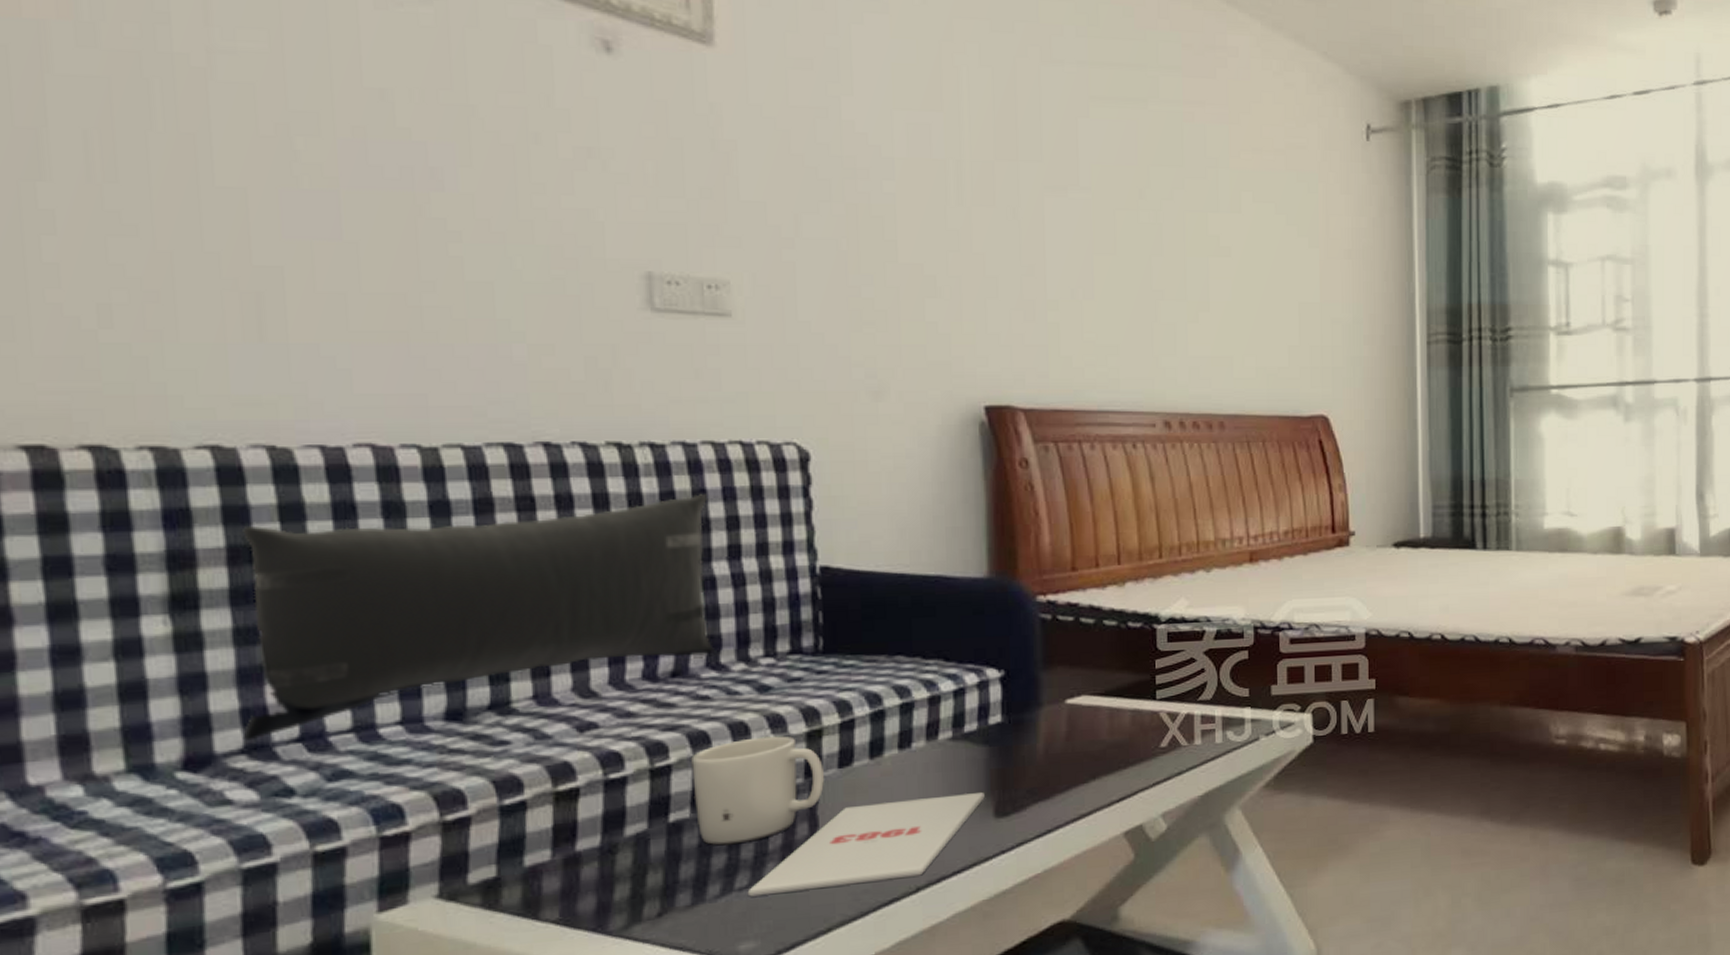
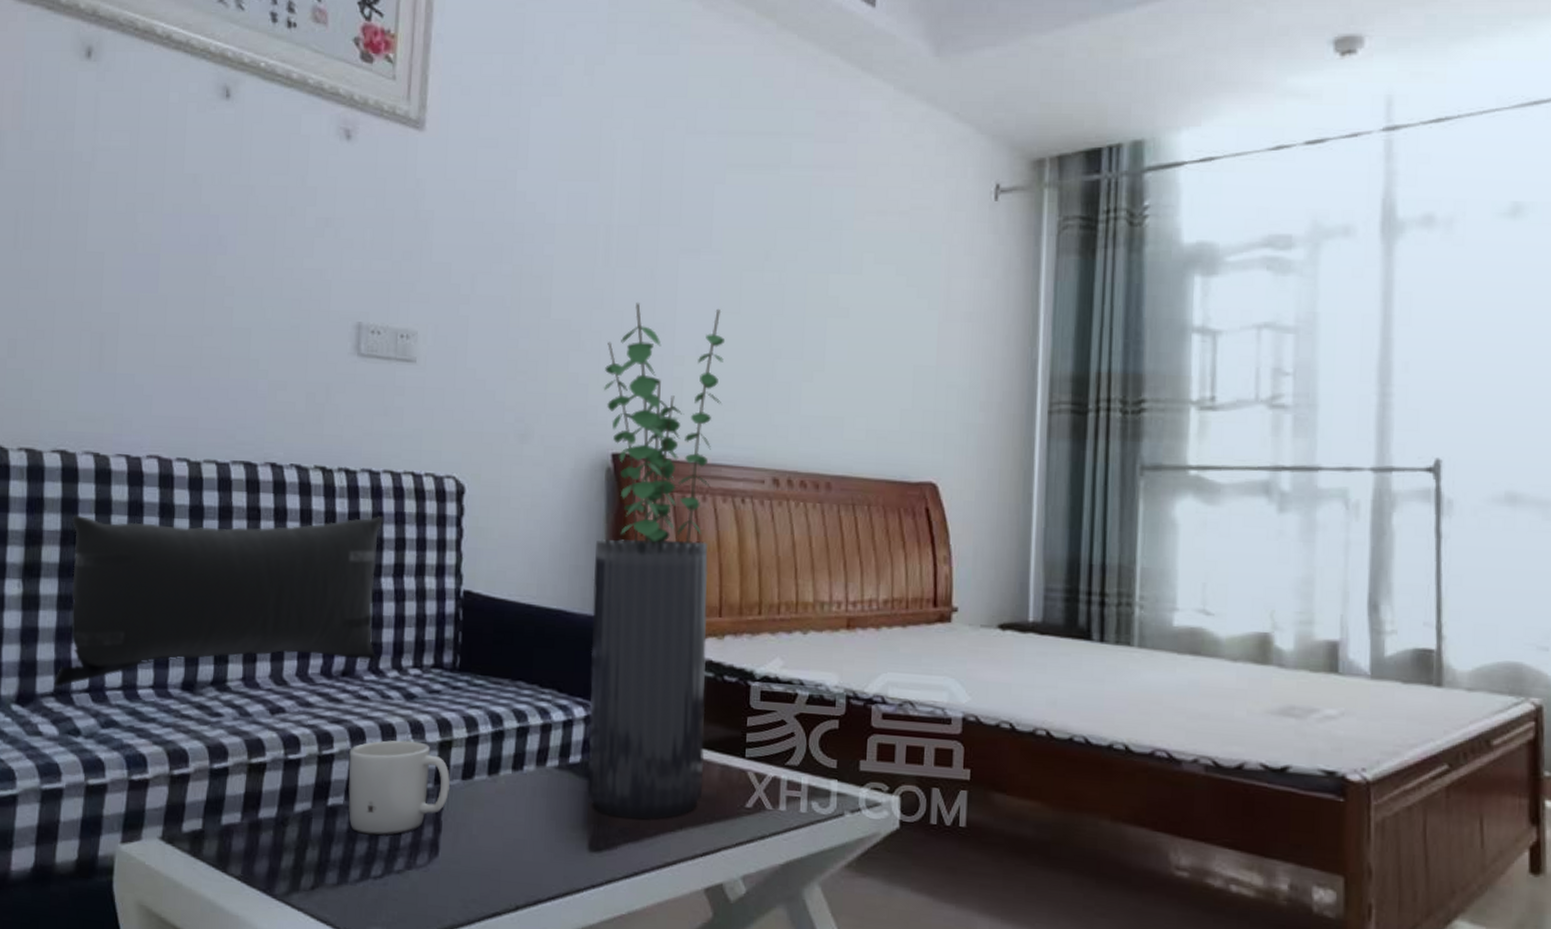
magazine: present [747,792,985,897] -> none [380,817,582,896]
vase: none [968,245,1115,779] -> present [587,303,726,820]

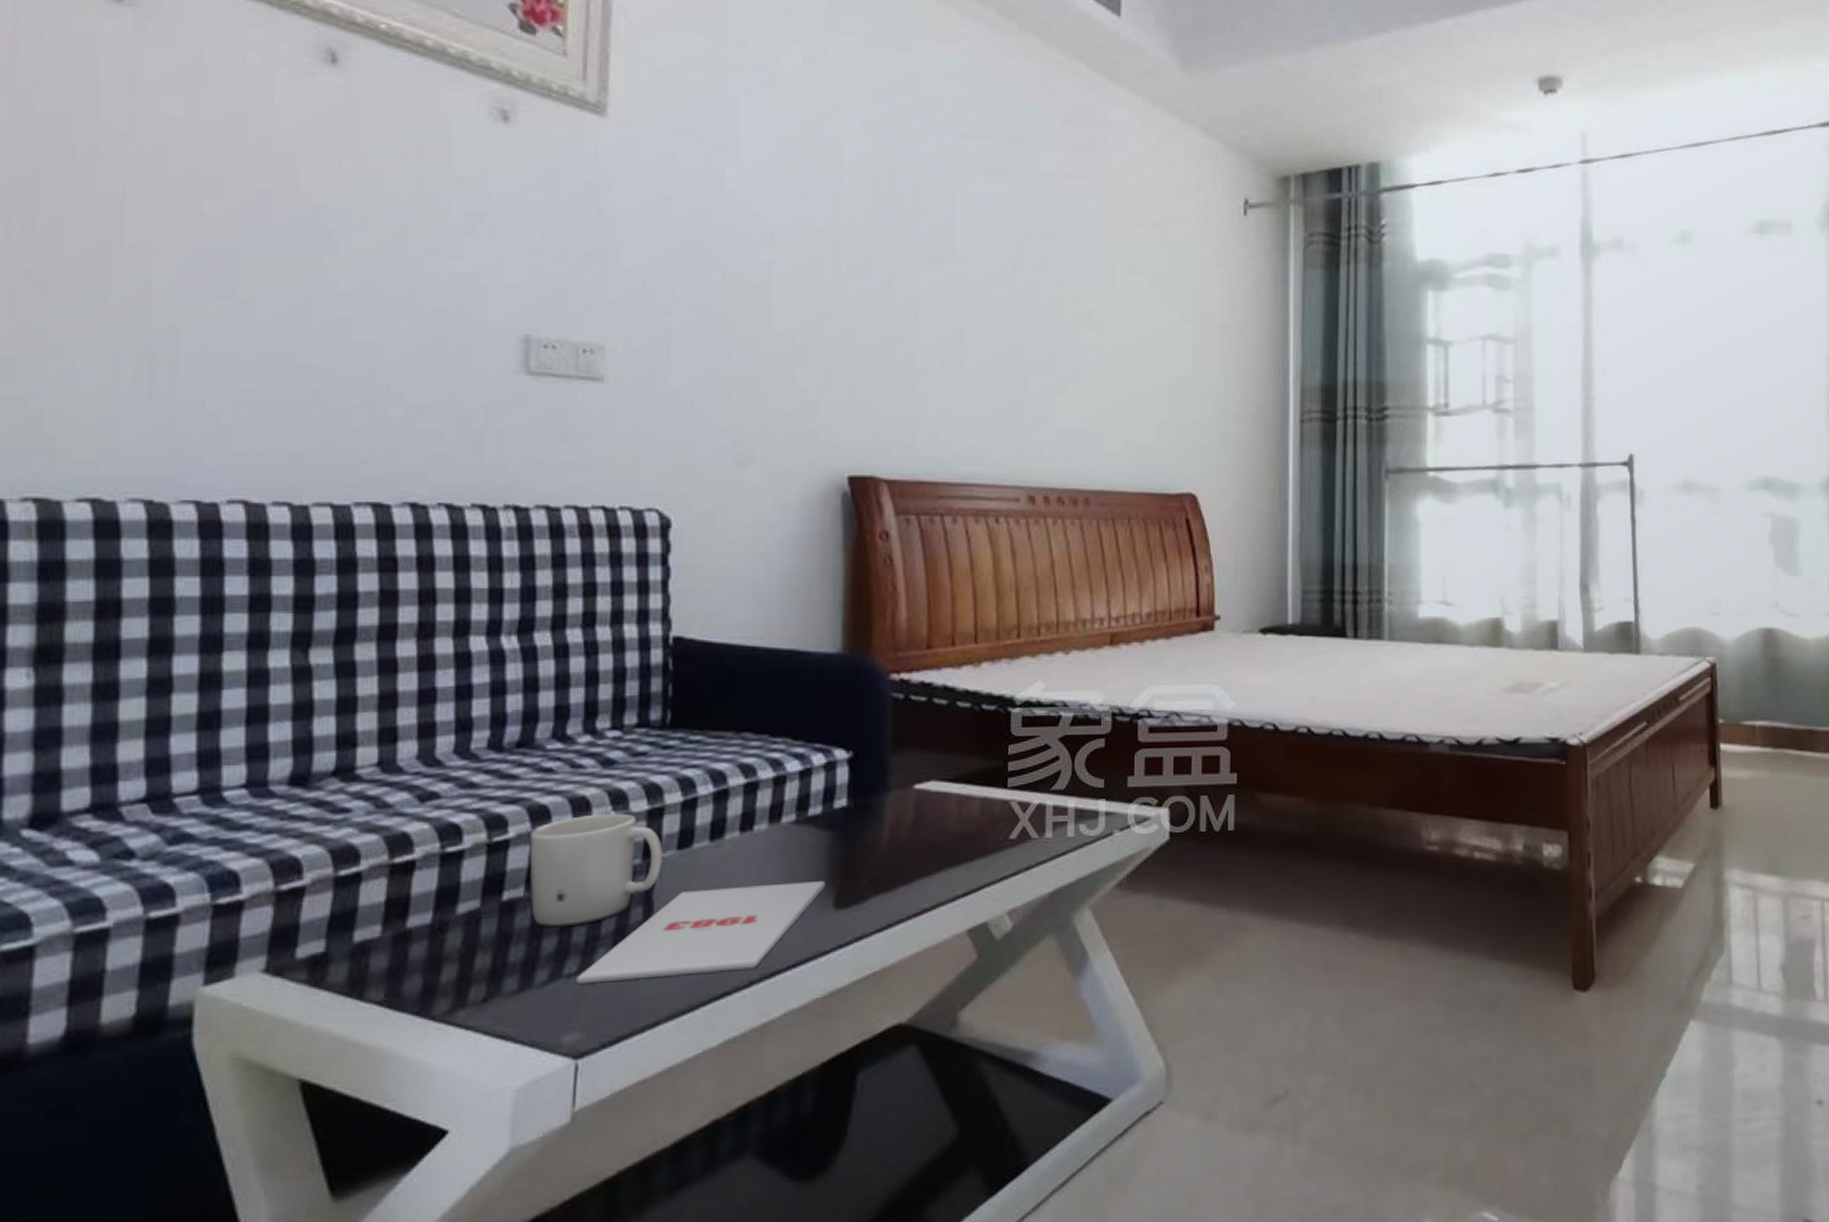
pillow: present [54,516,383,686] -> none [90,559,566,800]
magazine: none [380,817,582,896] -> present [575,881,825,984]
vase: present [587,303,726,820] -> none [830,314,973,868]

